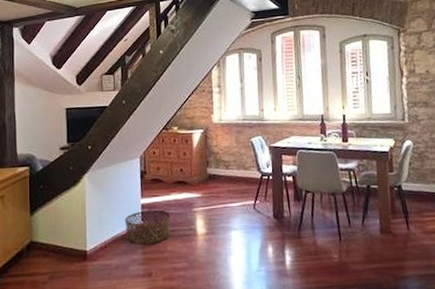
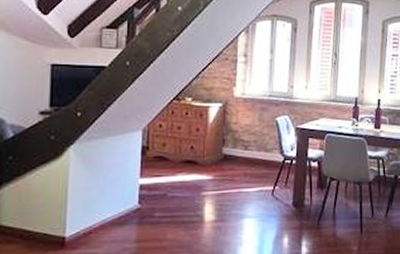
basket: present [124,209,171,244] -> none [117,191,175,231]

